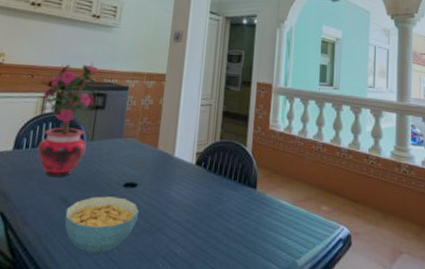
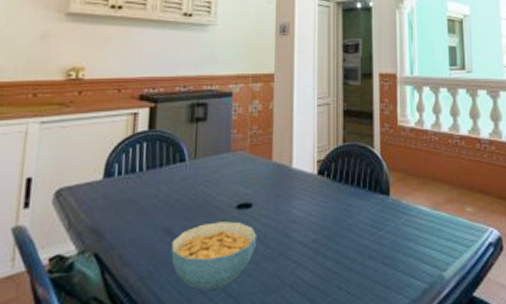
potted flower: present [34,62,99,178] -> none [125,68,197,206]

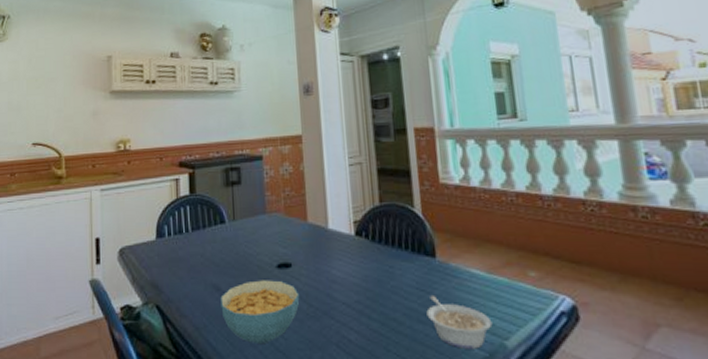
legume: none [378,231,434,282] -> present [426,294,493,349]

